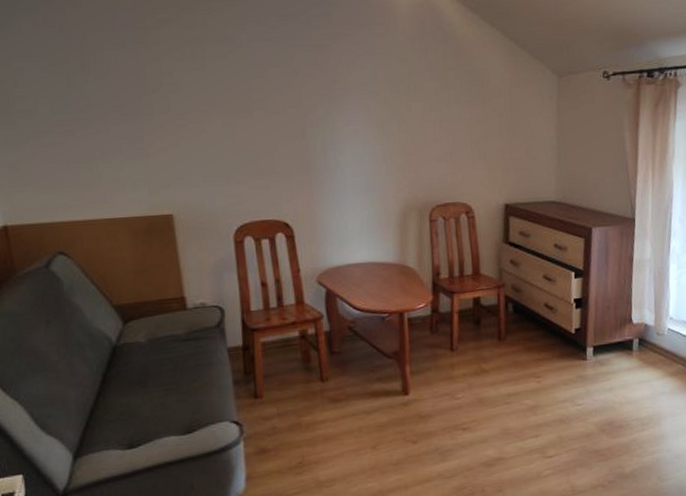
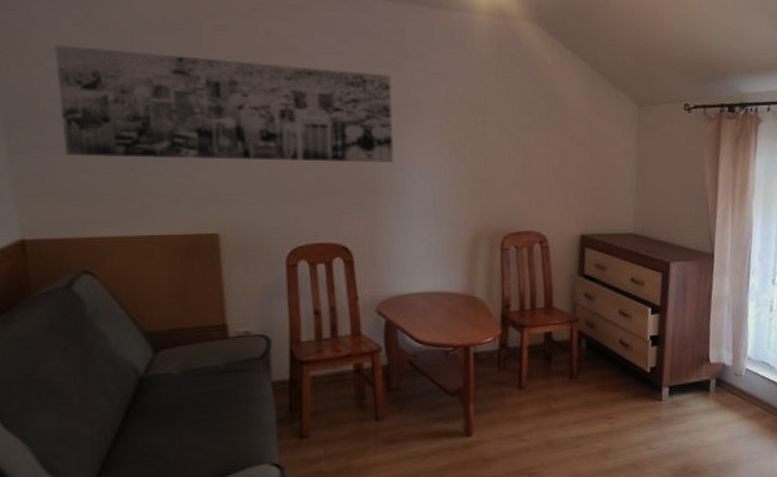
wall art: none [19,46,327,149] -> present [55,45,394,163]

